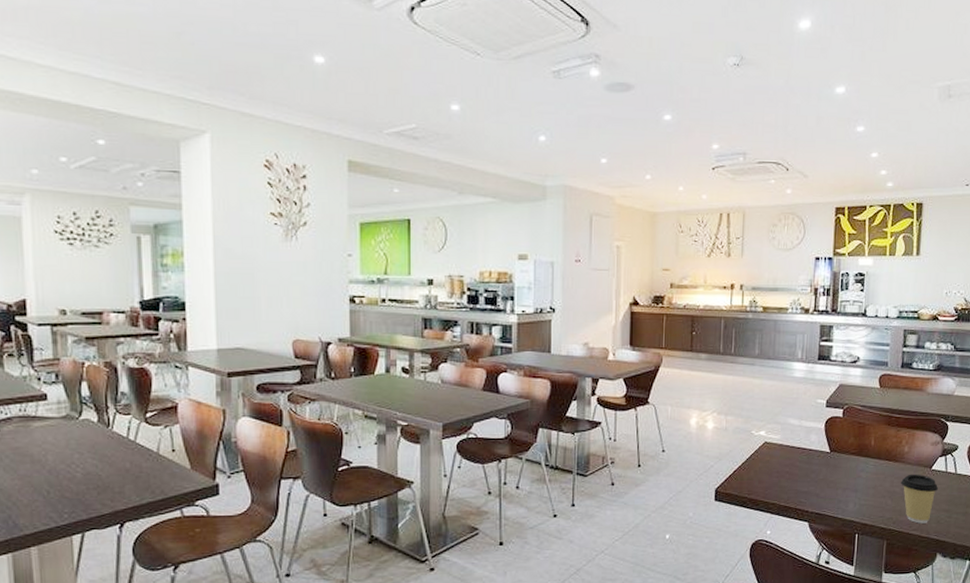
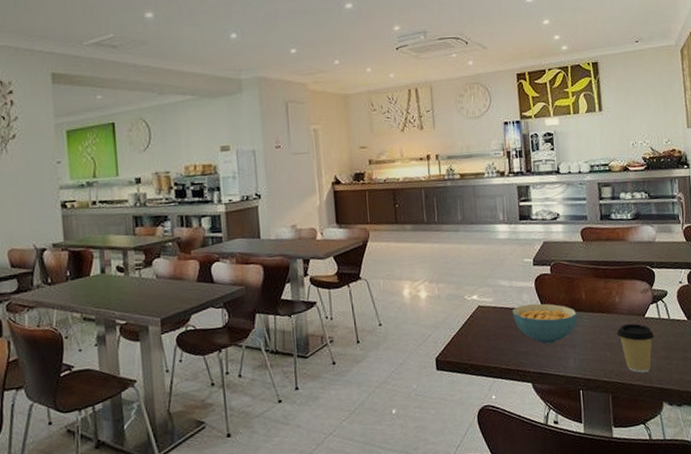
cereal bowl: none [798,444,863,486] -> present [512,303,577,344]

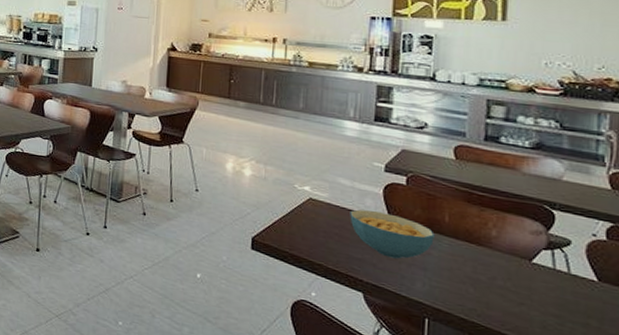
coffee cup: present [617,323,655,373] -> none [487,262,544,326]

